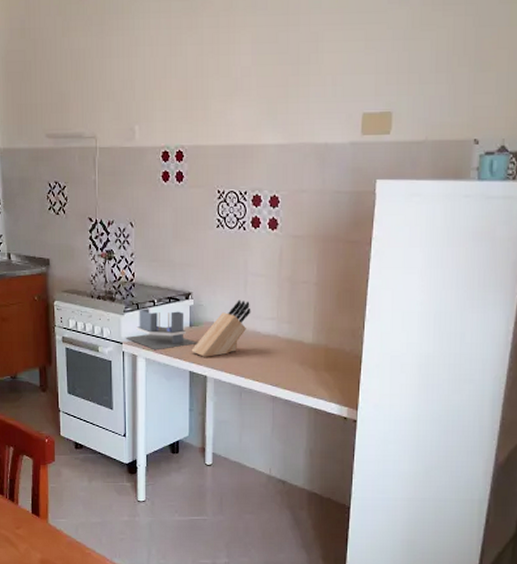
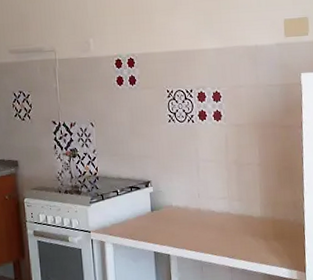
utensil holder: present [125,309,197,351] -> none [93,198,159,236]
knife block: present [191,299,251,357] -> none [154,183,205,238]

